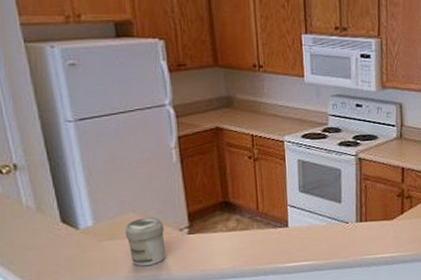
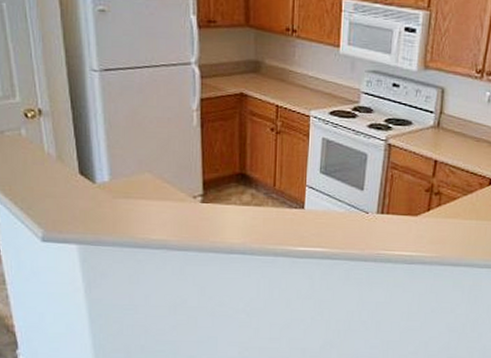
jar: present [125,217,166,267] -> none [140,180,178,230]

